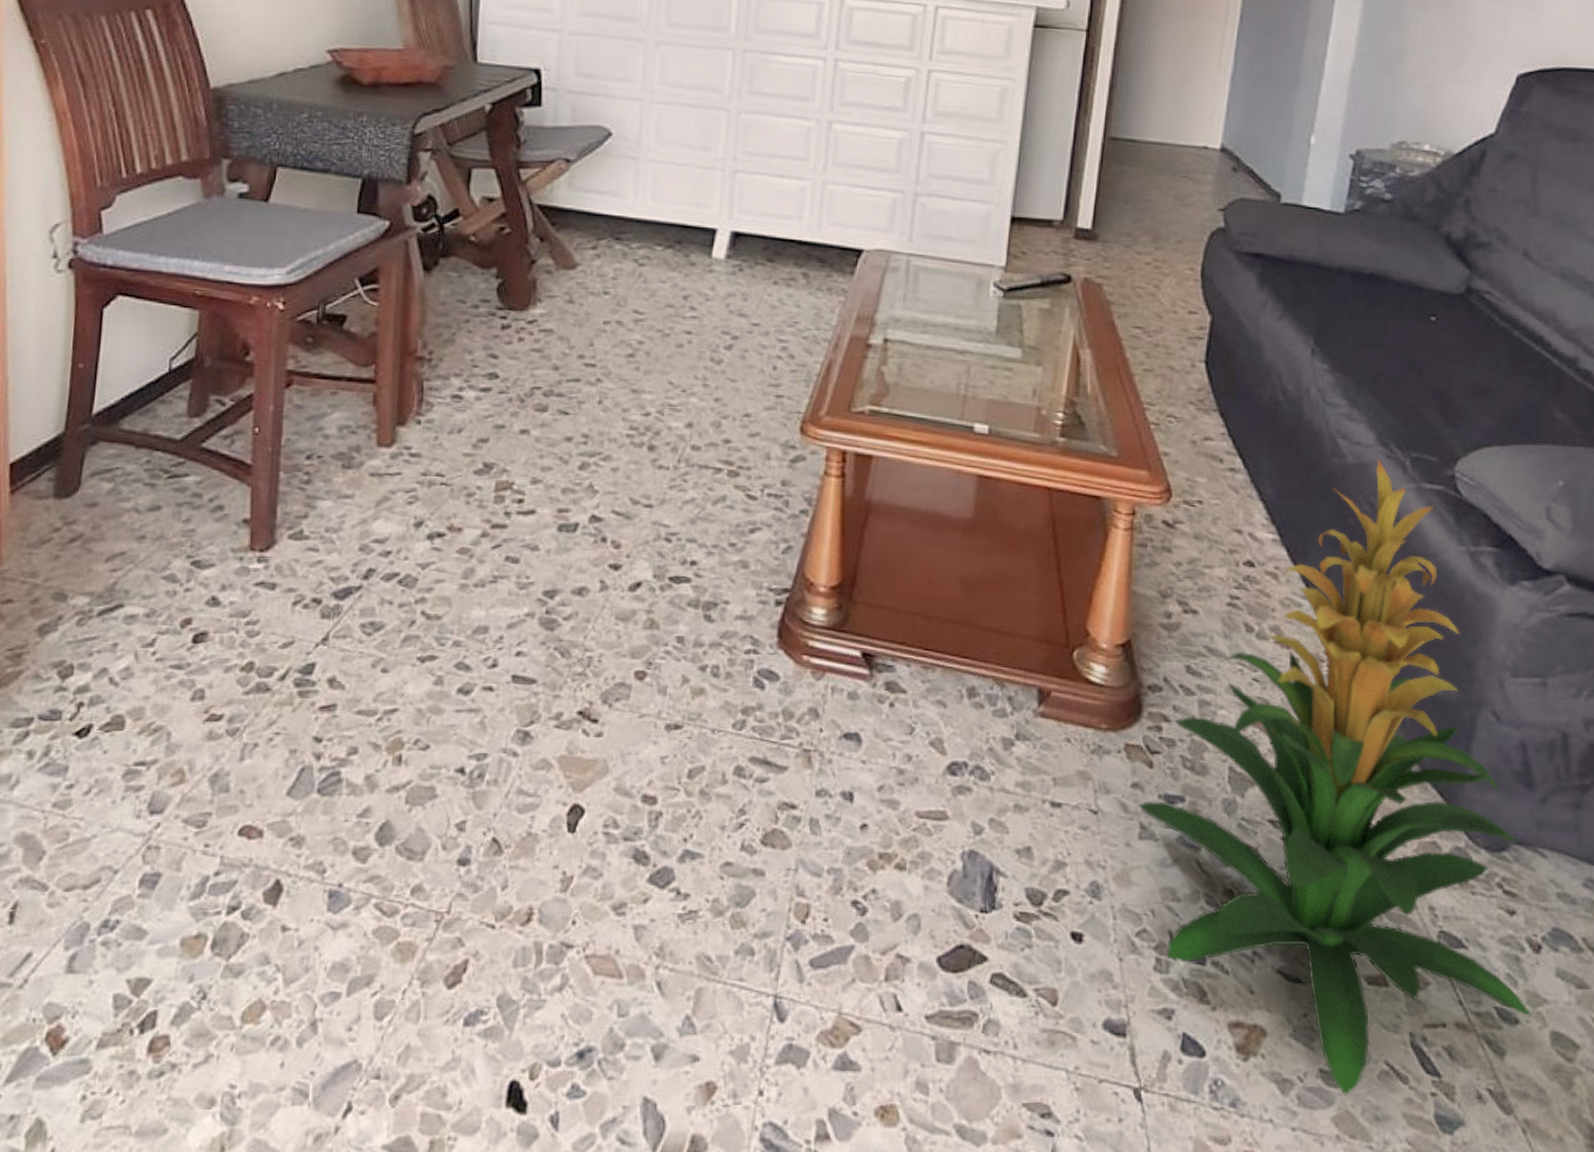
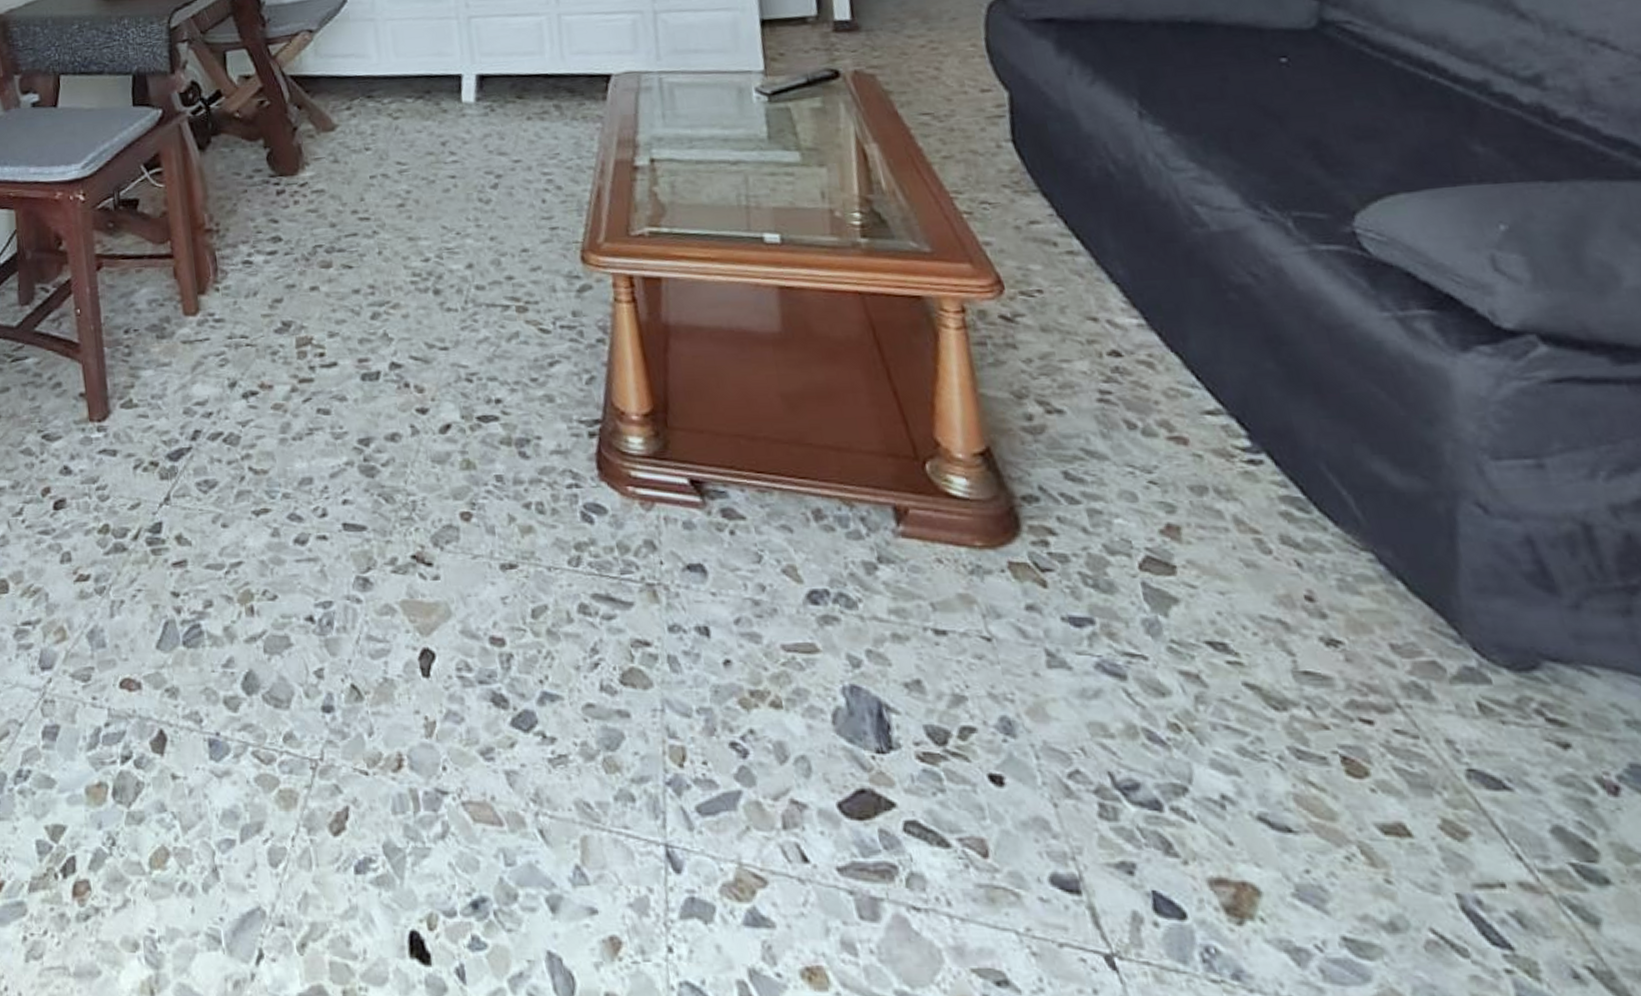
indoor plant: present [1137,460,1533,1096] -> none [1037,224,1629,970]

